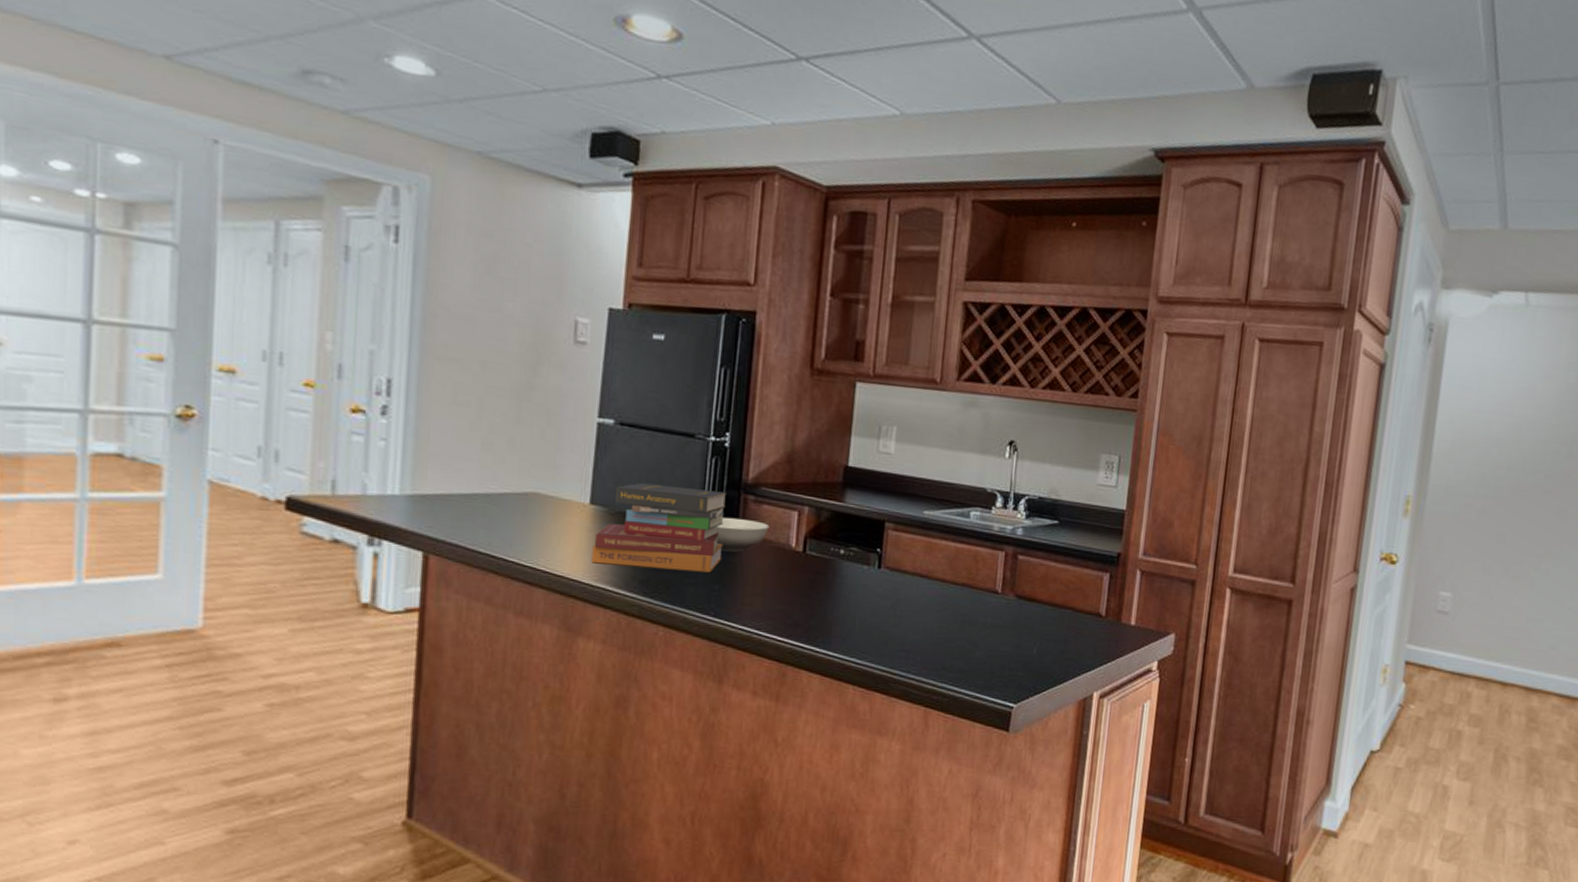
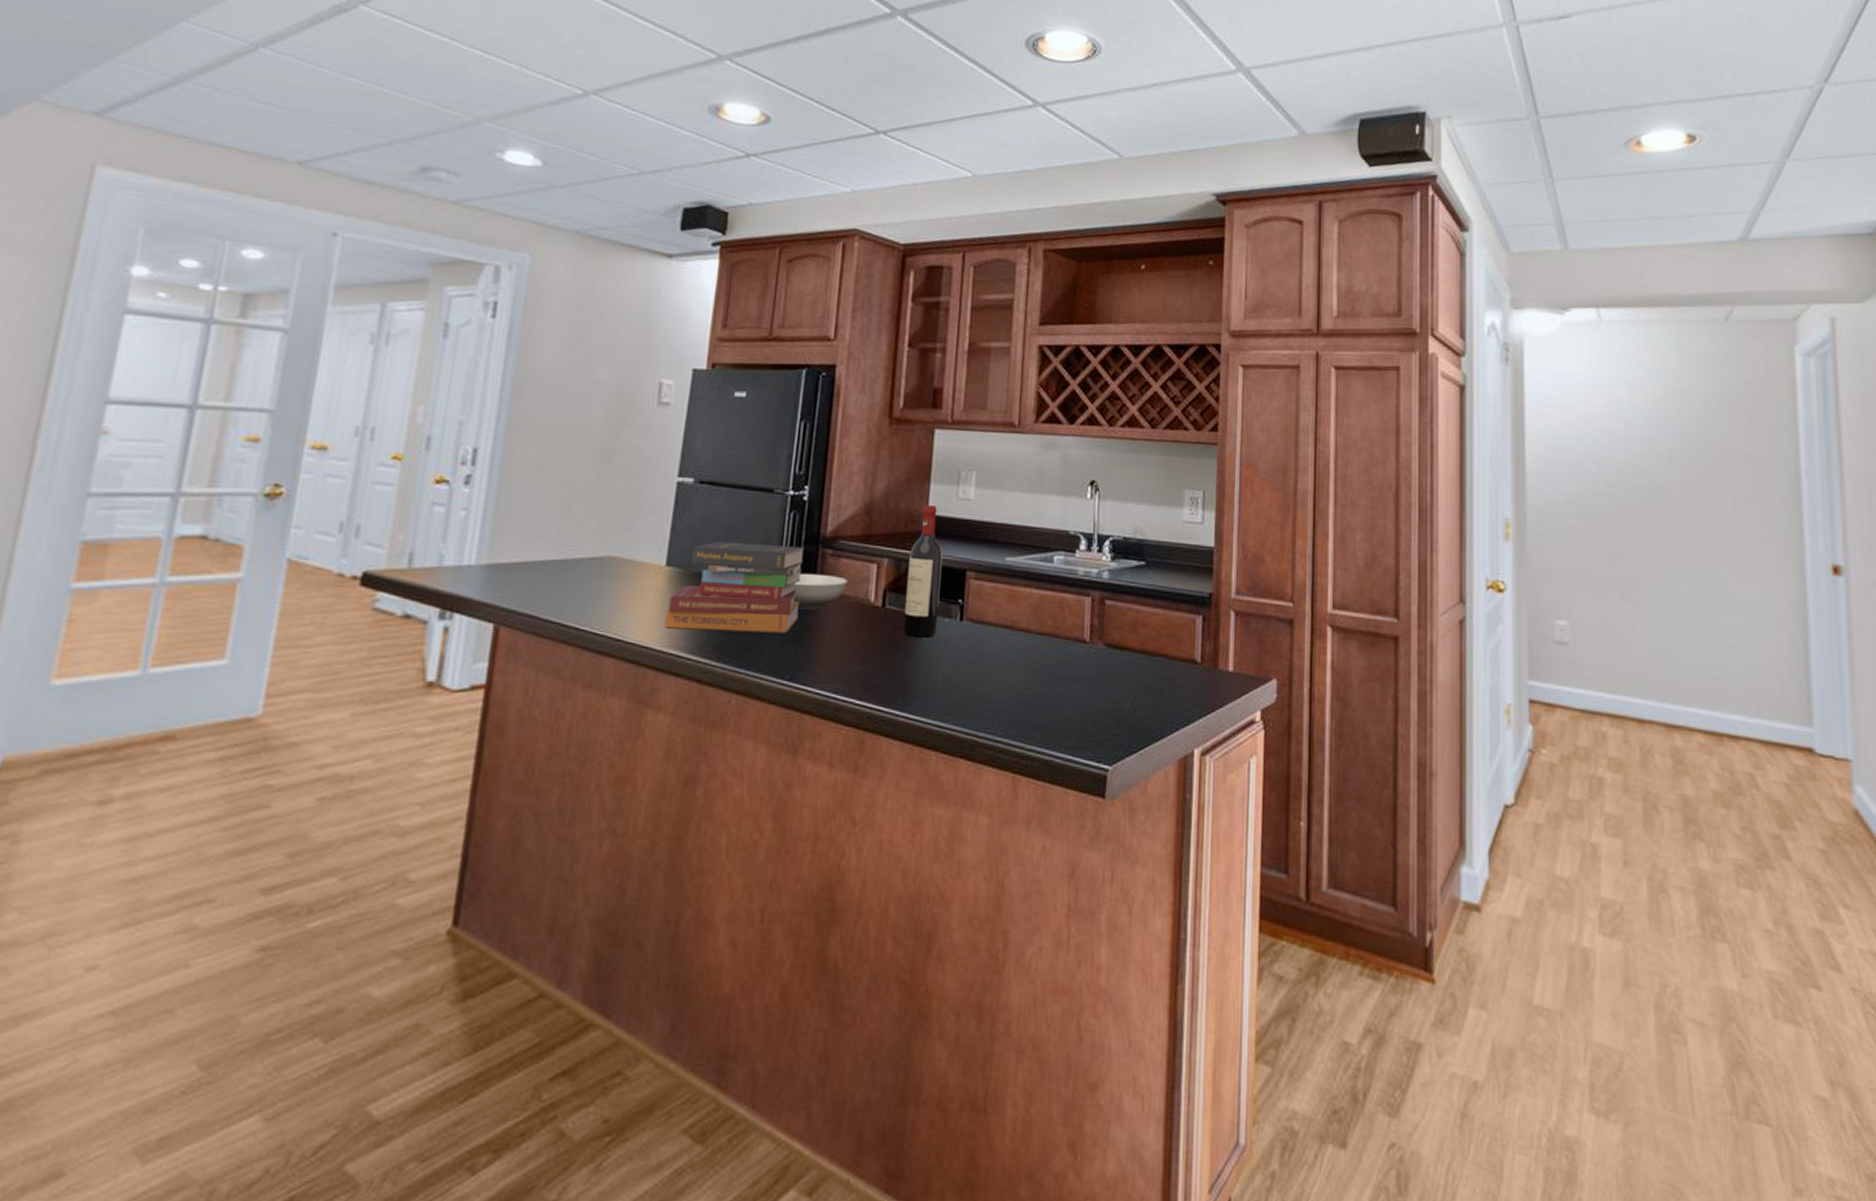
wine bottle: none [823,457,863,583] -> present [903,505,943,638]

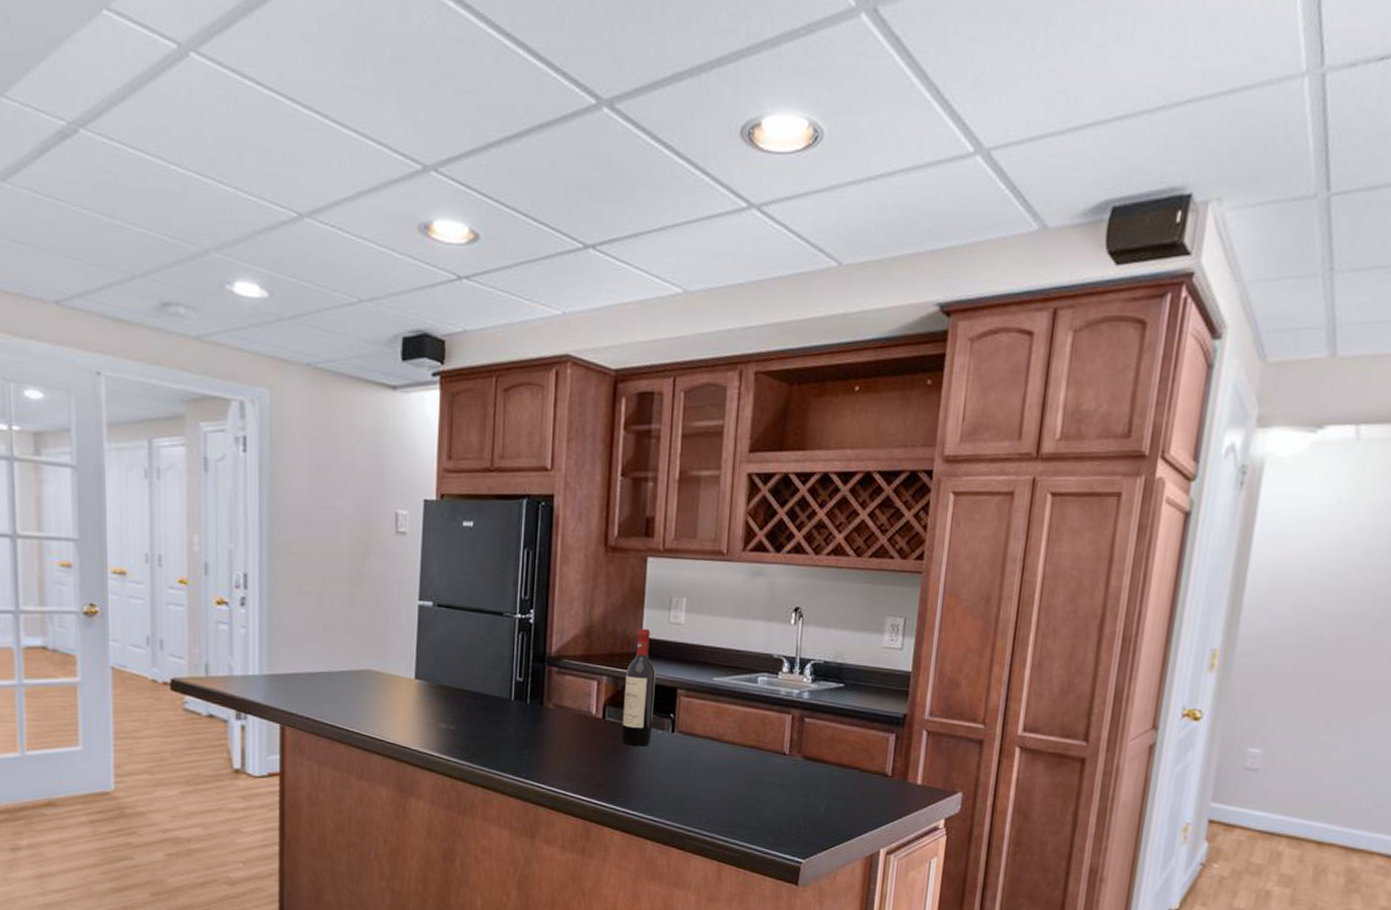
books: present [665,541,804,633] -> none [418,658,532,739]
bowl: present [793,573,848,610] -> none [524,687,572,720]

